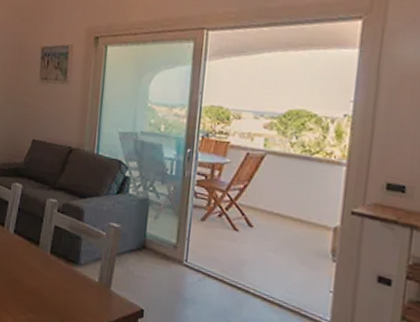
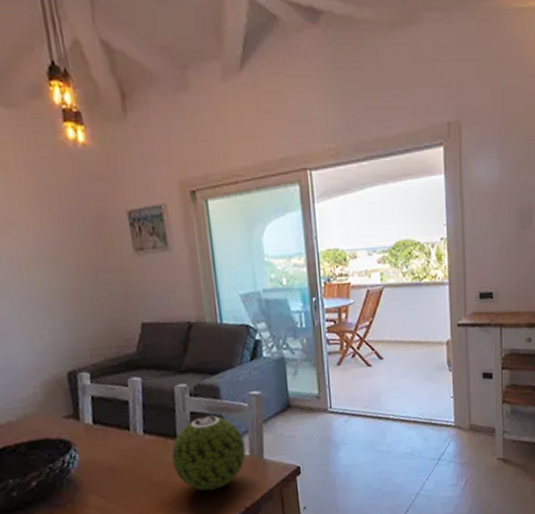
decorative ball: none [31,233,97,304] -> present [171,415,246,492]

